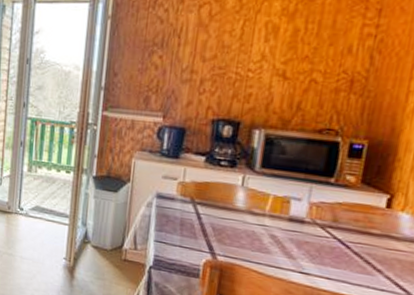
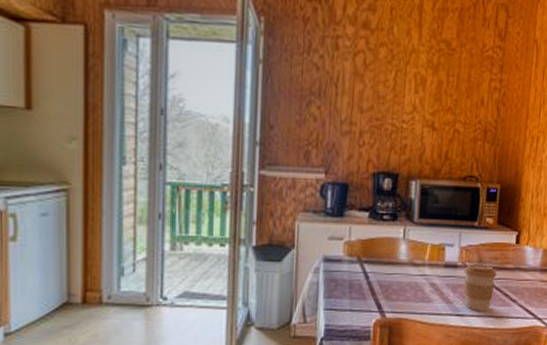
coffee cup: none [311,222,357,276] -> present [464,265,497,312]

